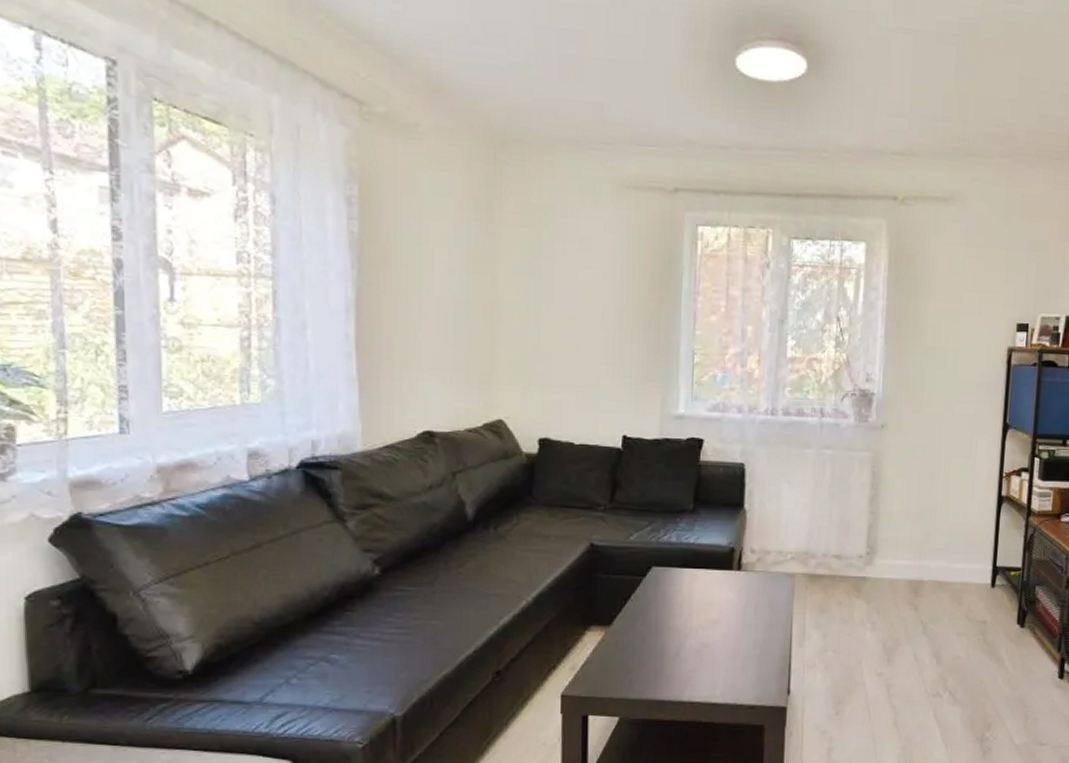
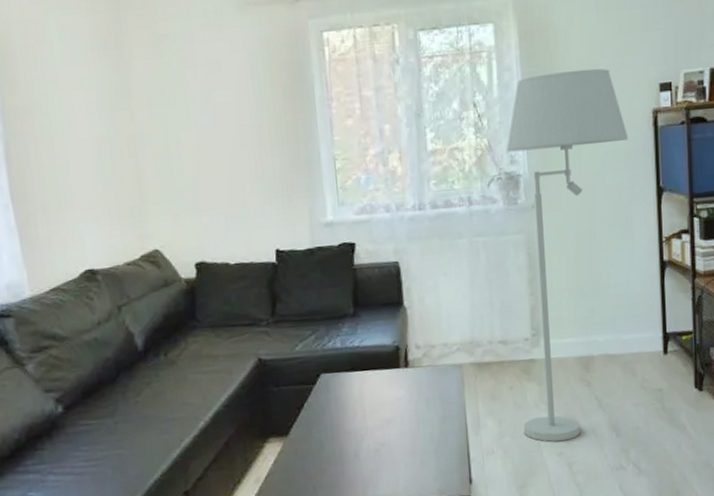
floor lamp: none [847,298,982,662] -> present [506,68,628,442]

